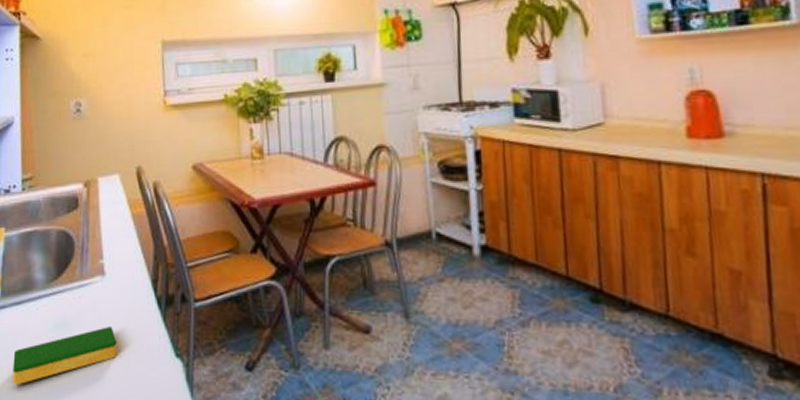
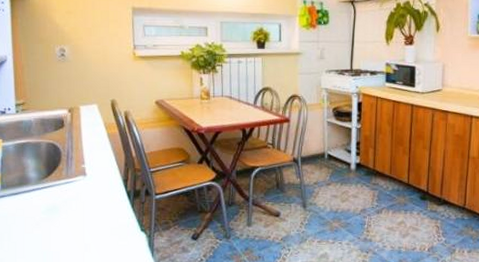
dish sponge: present [13,327,117,385] -> none [13,211,96,250]

